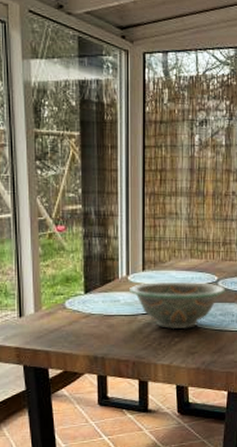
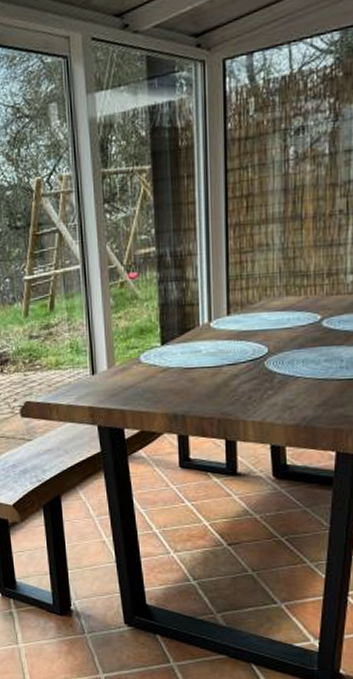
decorative bowl: present [129,282,226,330] -> none [212,324,332,381]

